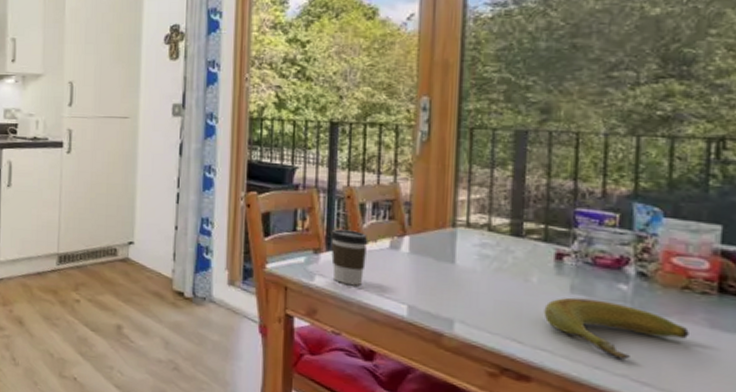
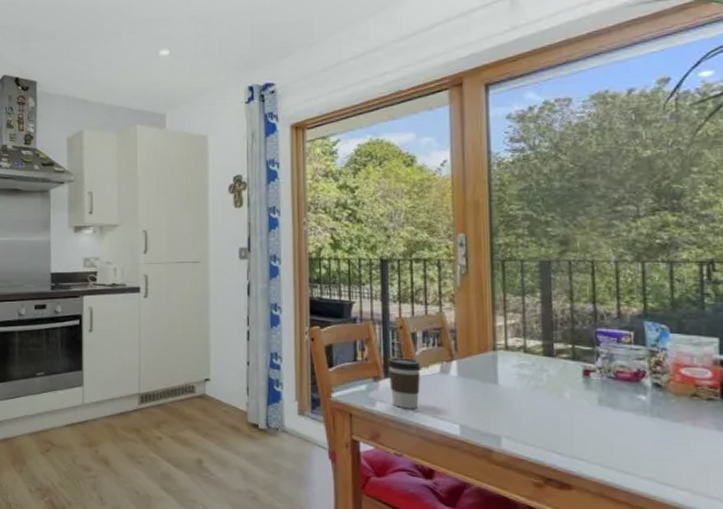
banana: present [543,297,691,360] -> none [577,409,702,464]

